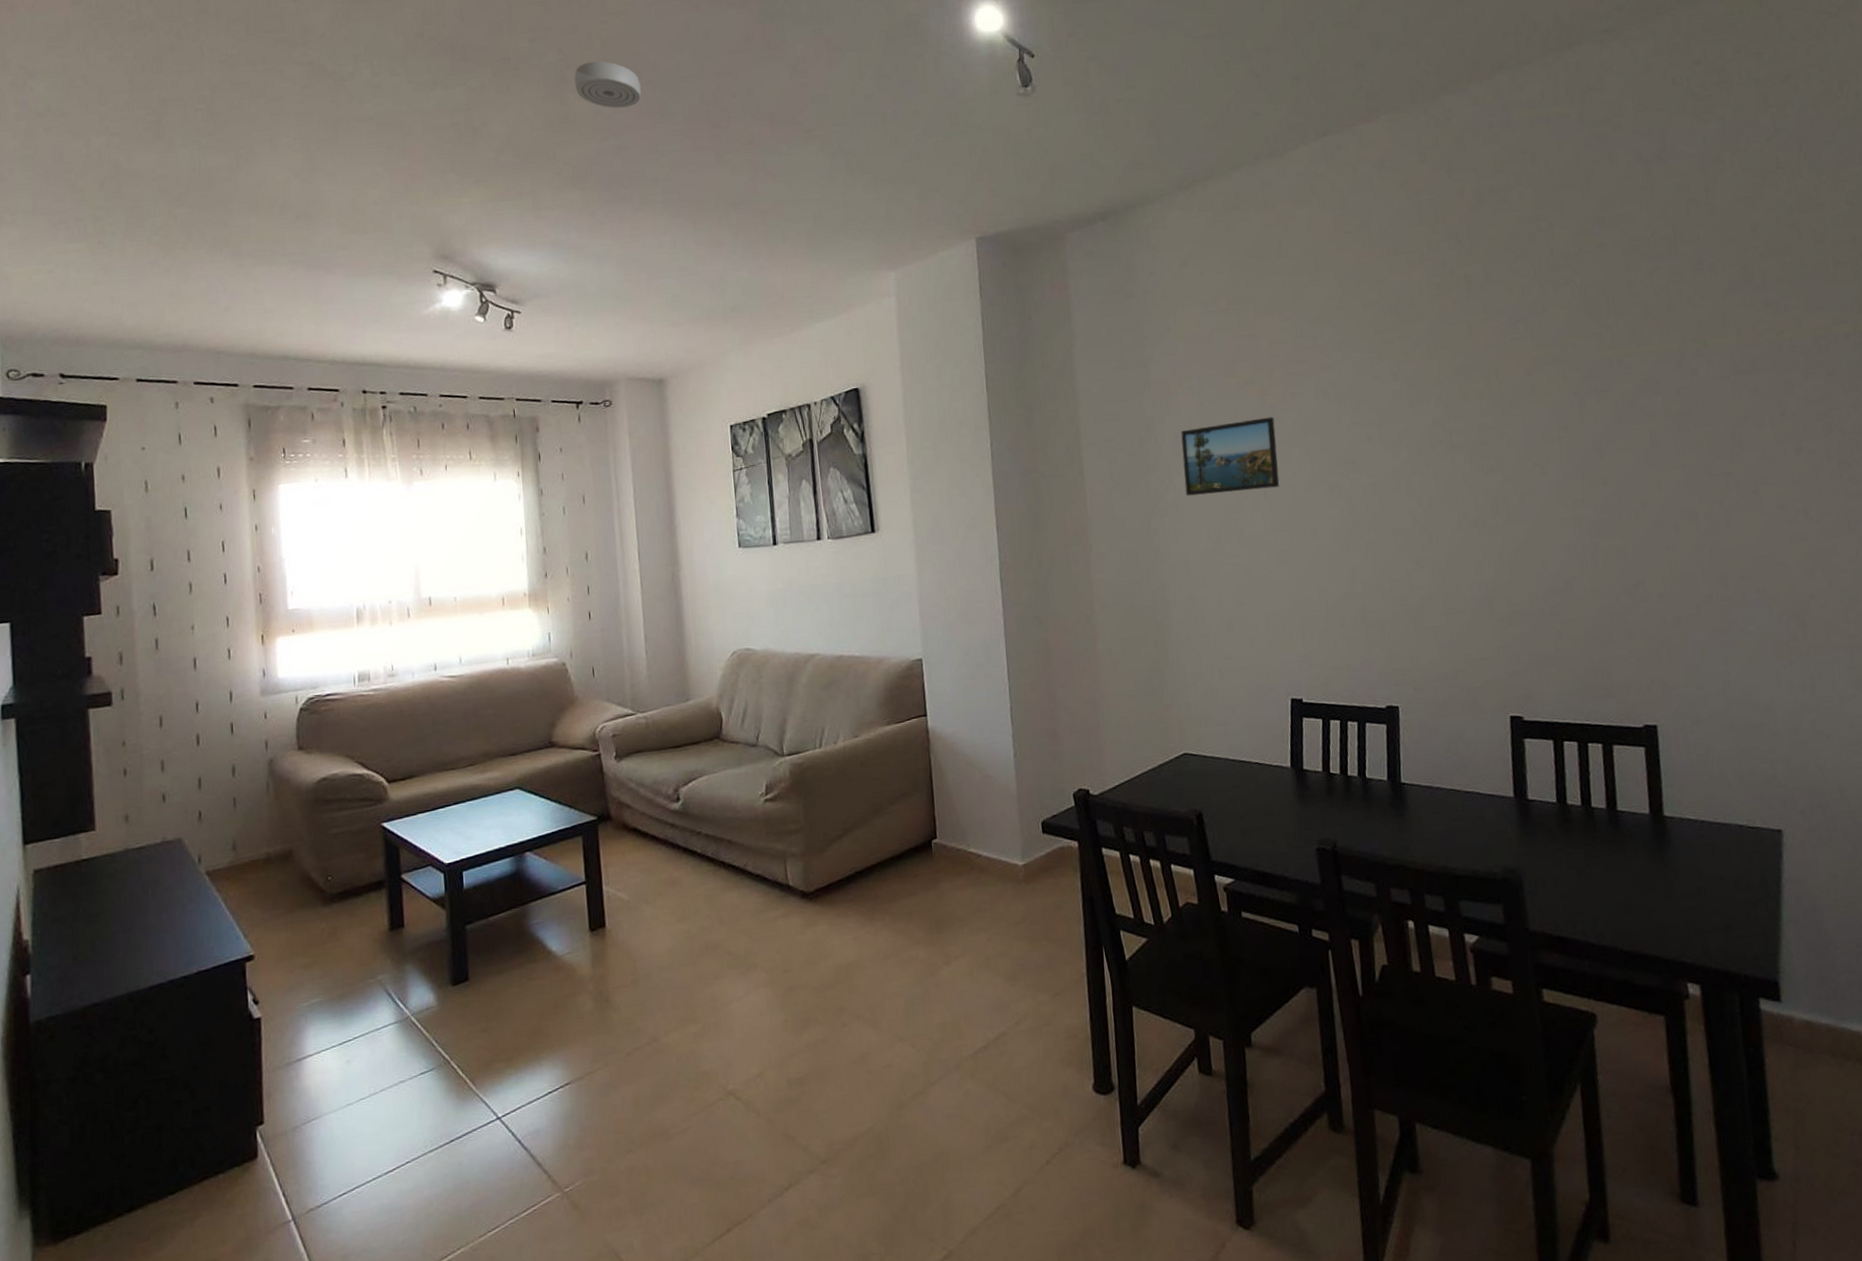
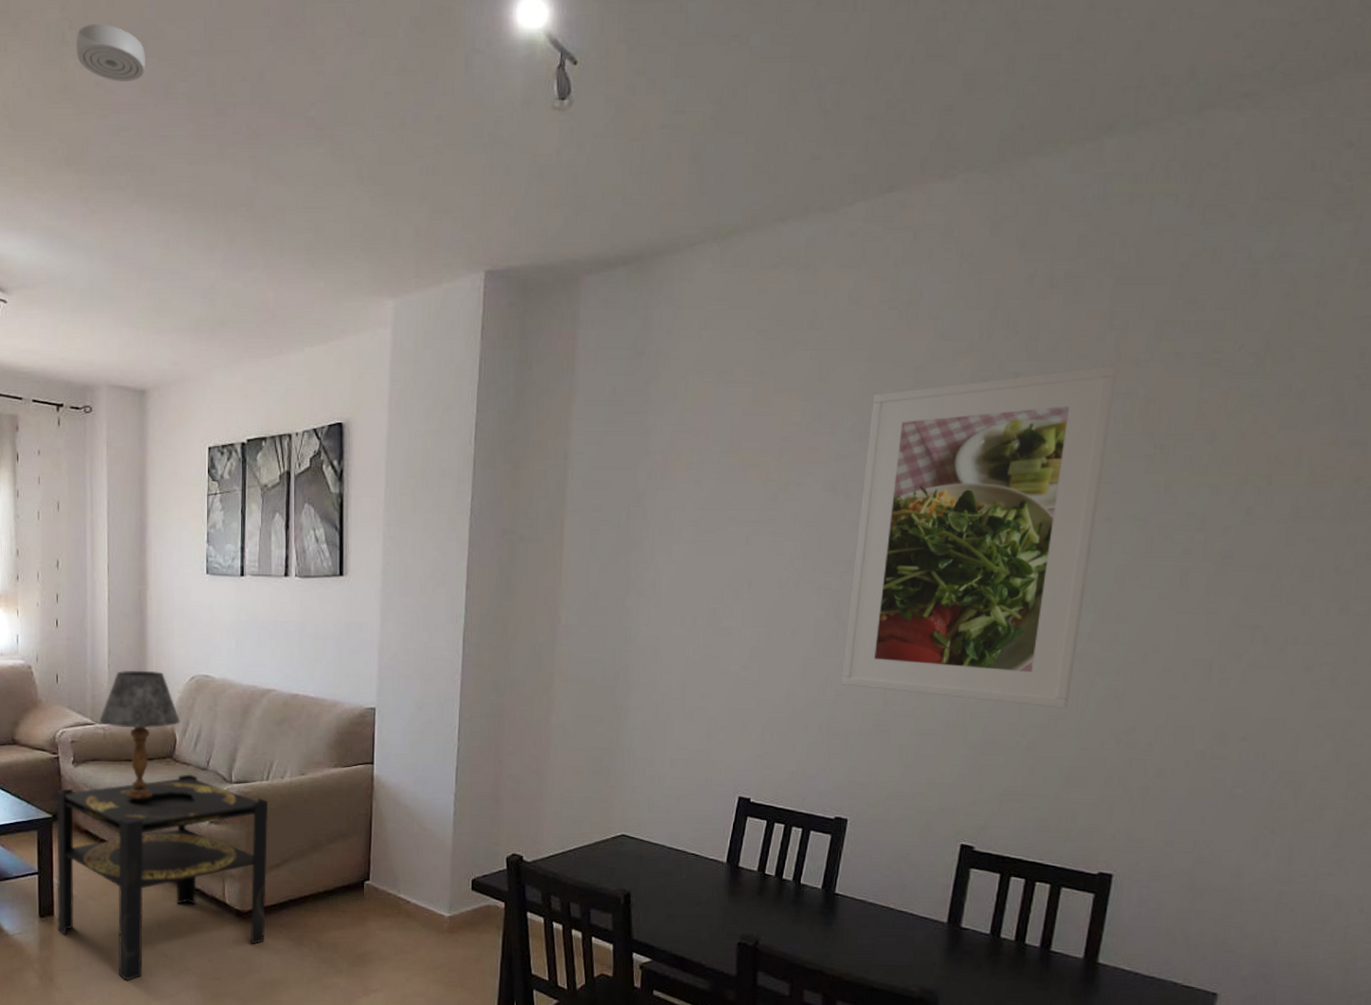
side table: none [601,752,835,988] -> present [56,774,269,980]
table lamp: none [640,651,725,787] -> present [98,670,180,799]
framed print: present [1181,417,1280,496] -> none [666,505,773,581]
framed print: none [1345,261,1579,577] -> present [841,366,1117,708]

